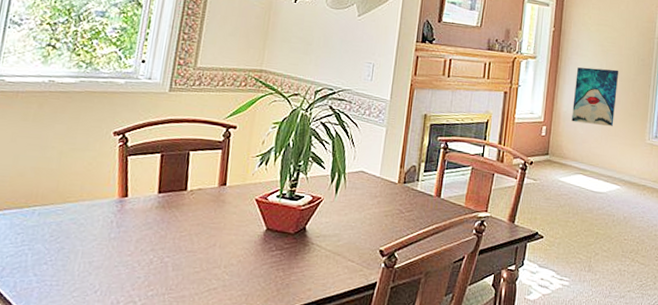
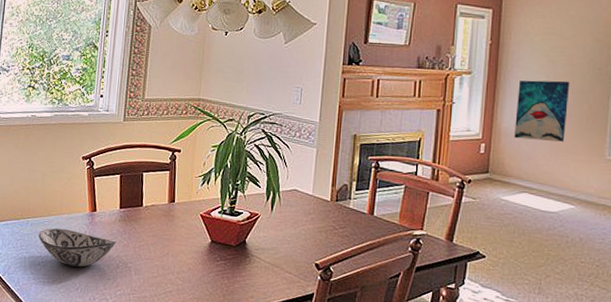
decorative bowl: none [47,217,152,265] -> present [38,228,117,267]

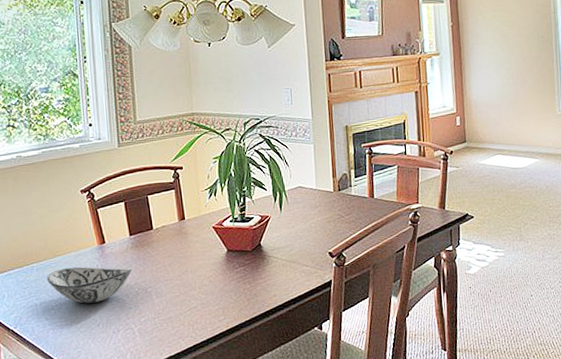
wall art: present [514,80,570,142] -> none [480,51,524,108]

